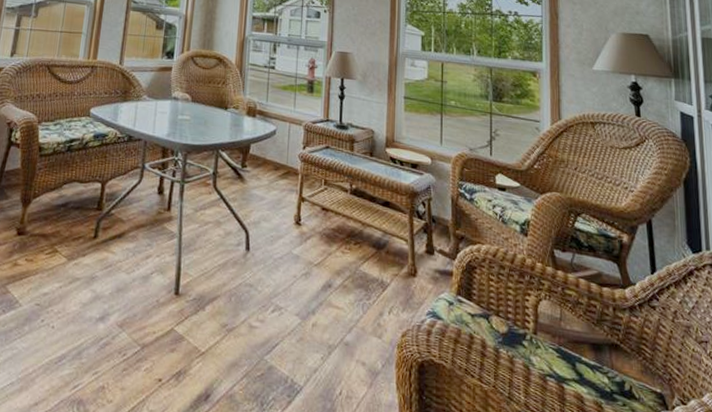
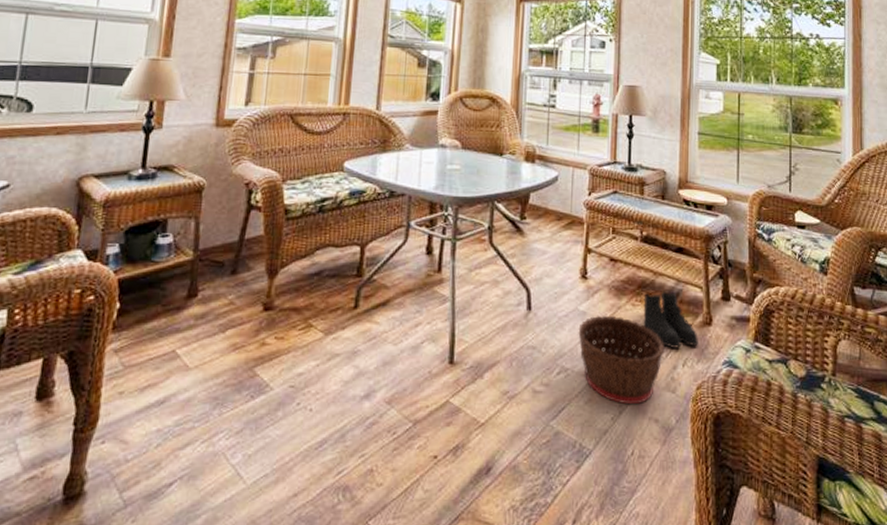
basket: none [291,260,371,347] -> present [578,315,663,405]
boots: none [352,242,404,296] -> present [643,292,698,348]

